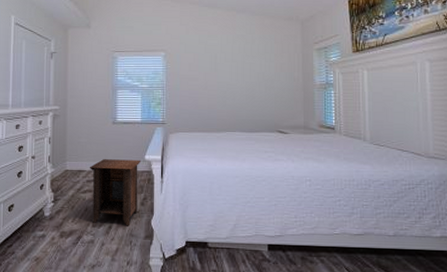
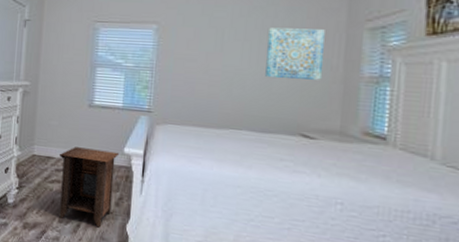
wall art: none [248,51,289,90] -> present [265,27,325,80]

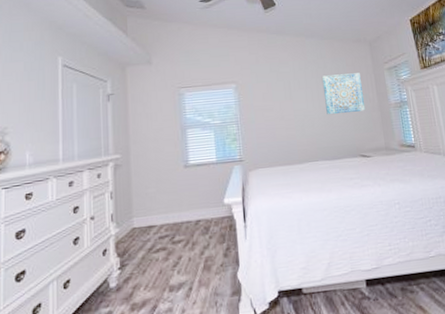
nightstand: present [59,147,119,228] -> none [160,205,221,287]

